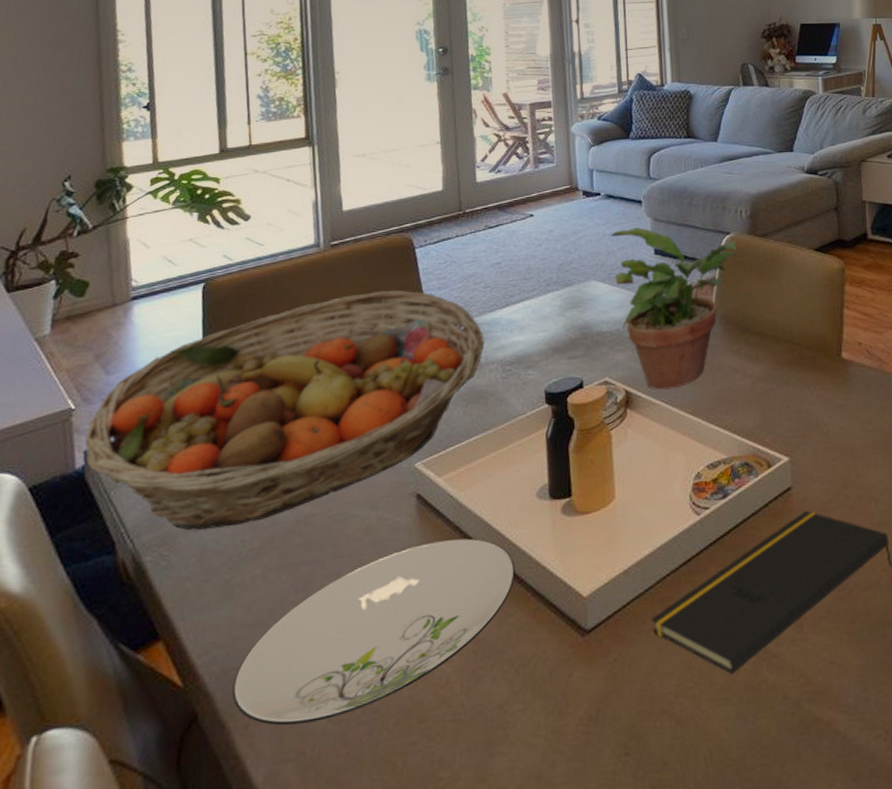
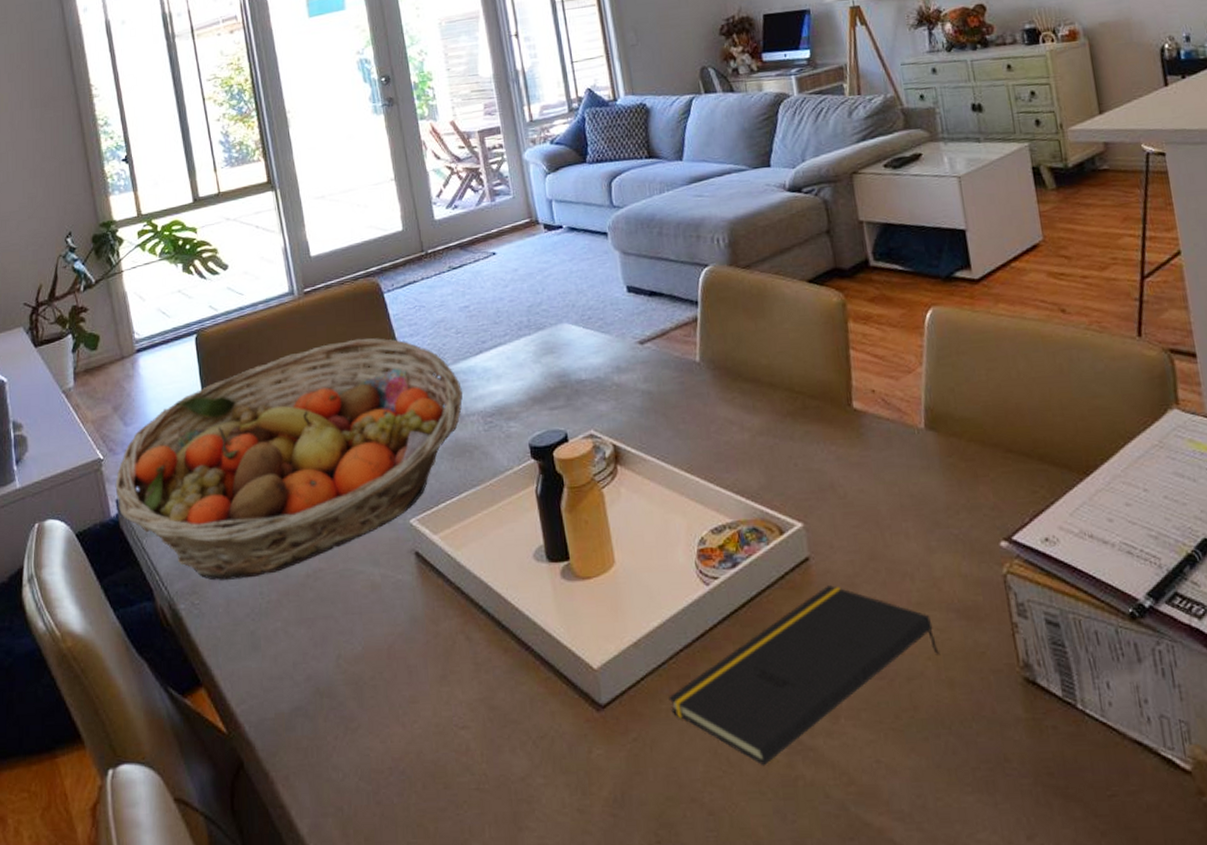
plate: present [232,538,515,726] -> none [270,600,522,780]
potted plant: present [609,227,737,390] -> none [576,262,718,444]

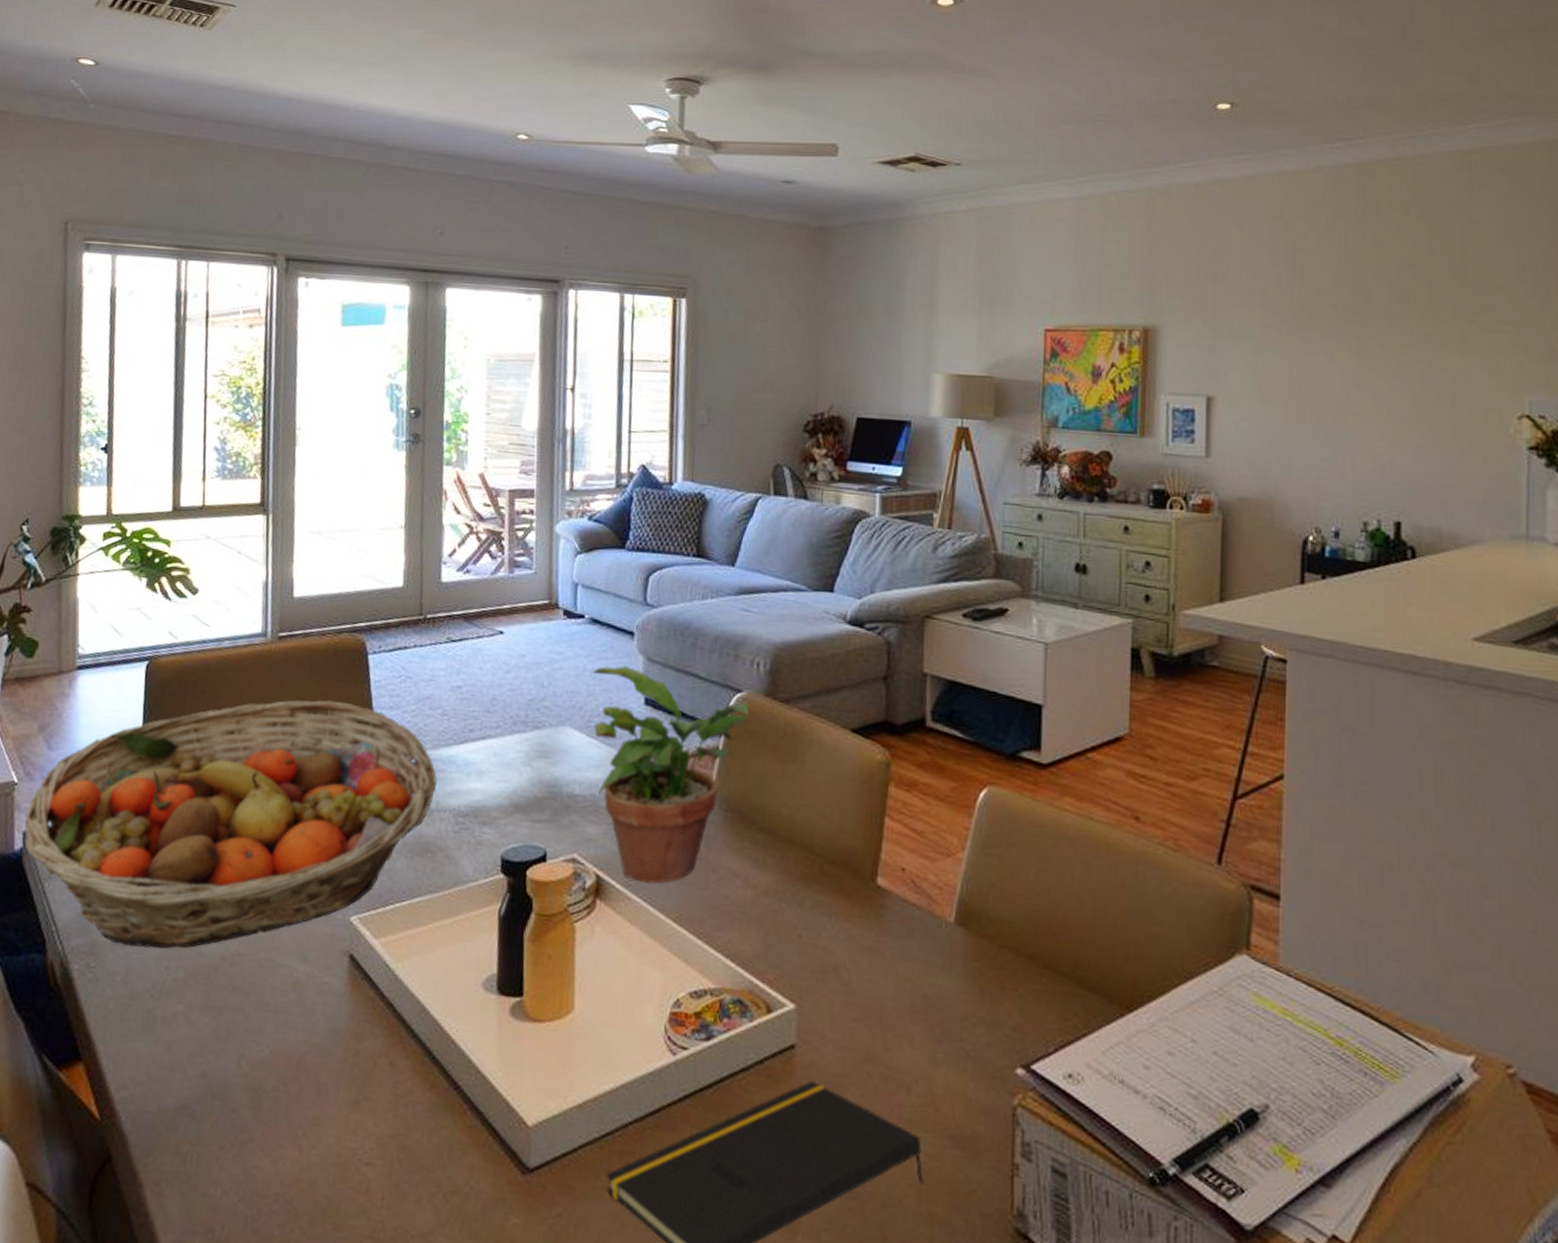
potted plant: none [576,262,718,444] -> present [591,666,749,884]

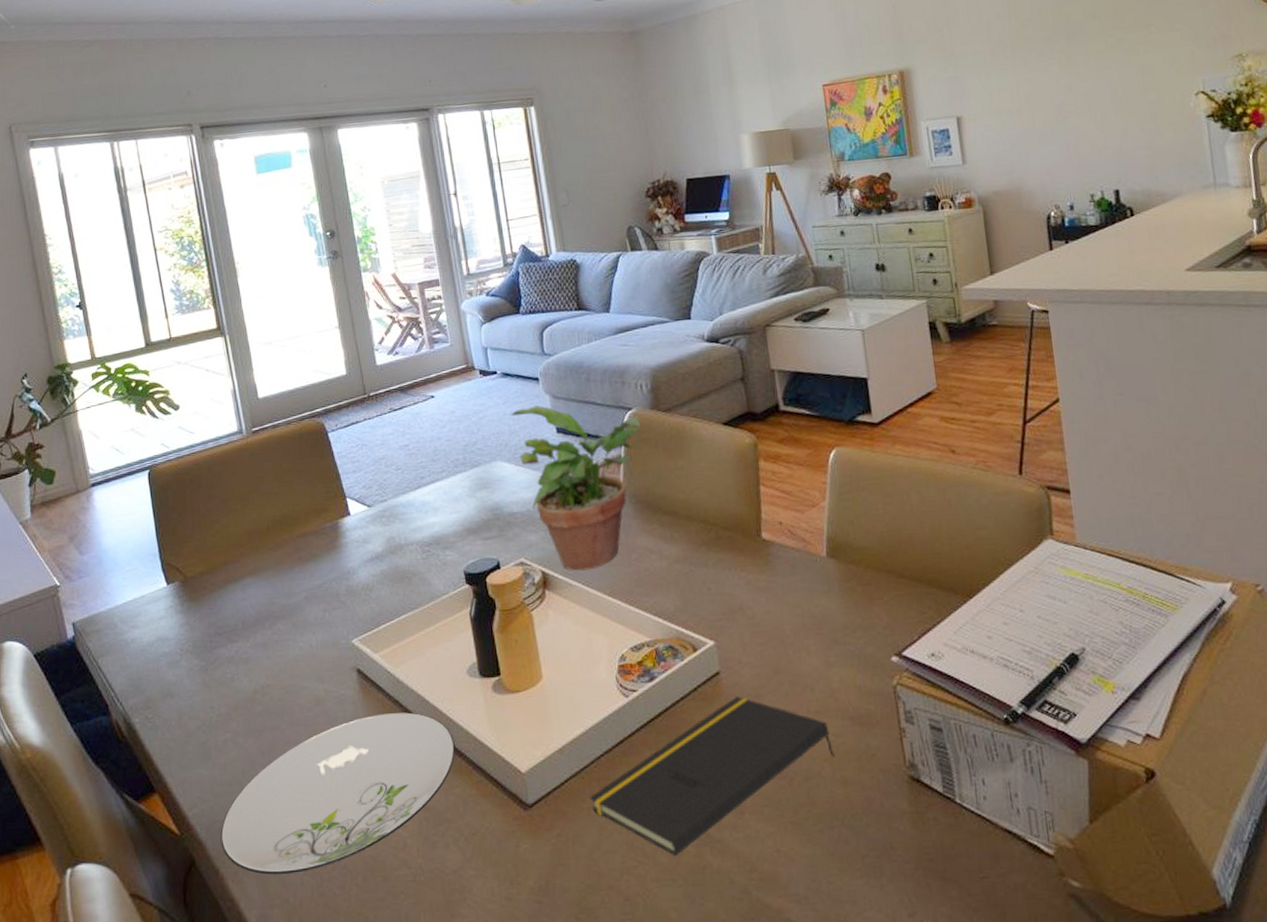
fruit basket: present [24,700,438,949] -> none [71,473,403,696]
plate: none [146,1016,452,1198] -> present [220,712,455,875]

